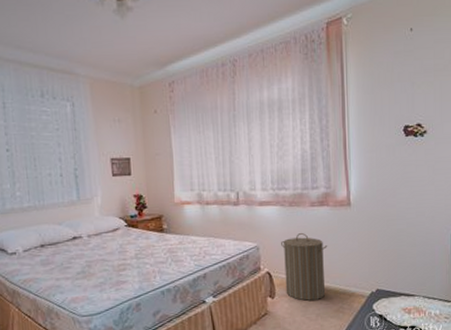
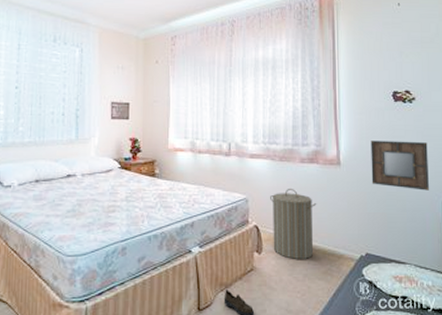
home mirror: none [381,176,439,225] -> present [371,140,429,191]

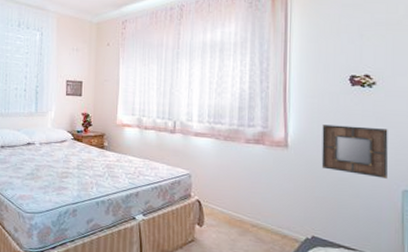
laundry hamper: present [270,189,317,259] -> none [213,167,261,236]

